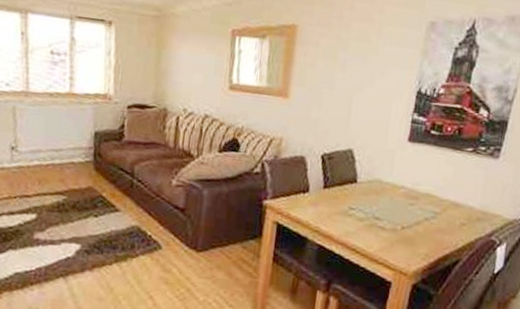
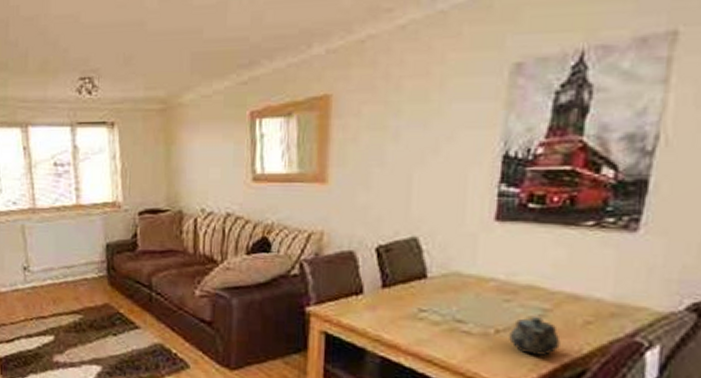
teapot: none [410,218,444,248] -> present [509,317,561,356]

